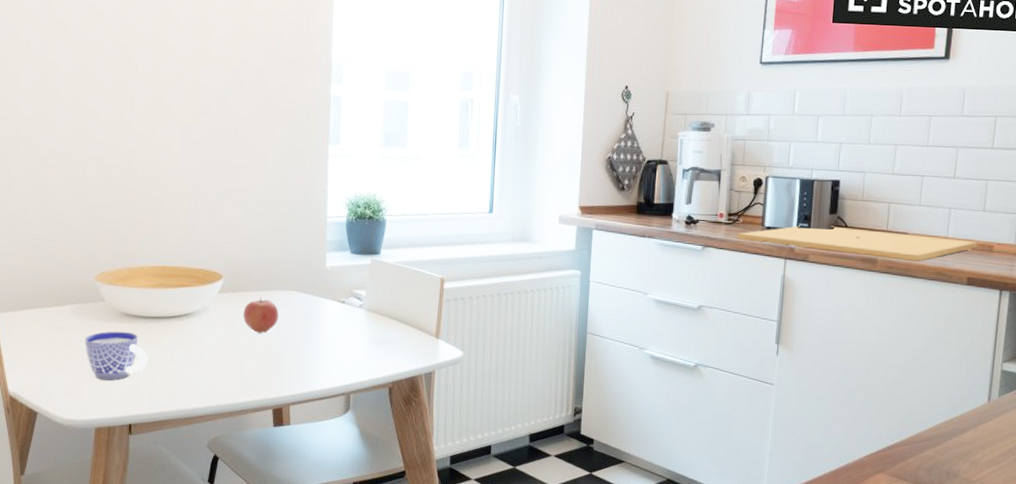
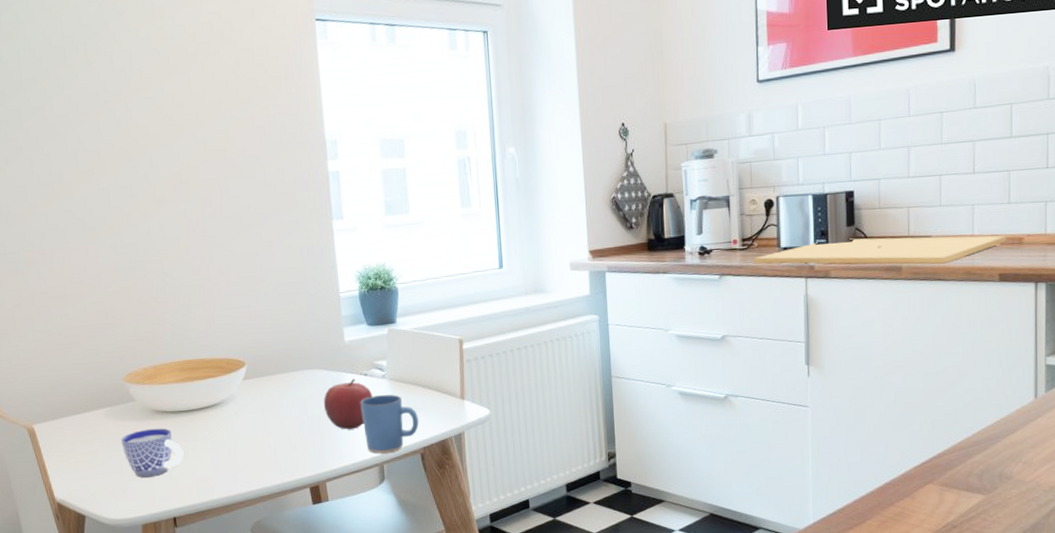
apple: present [243,297,278,333] -> none [269,379,304,415]
fruit: none [297,305,347,356] -> present [323,379,372,430]
mug: none [334,324,392,383] -> present [360,394,419,453]

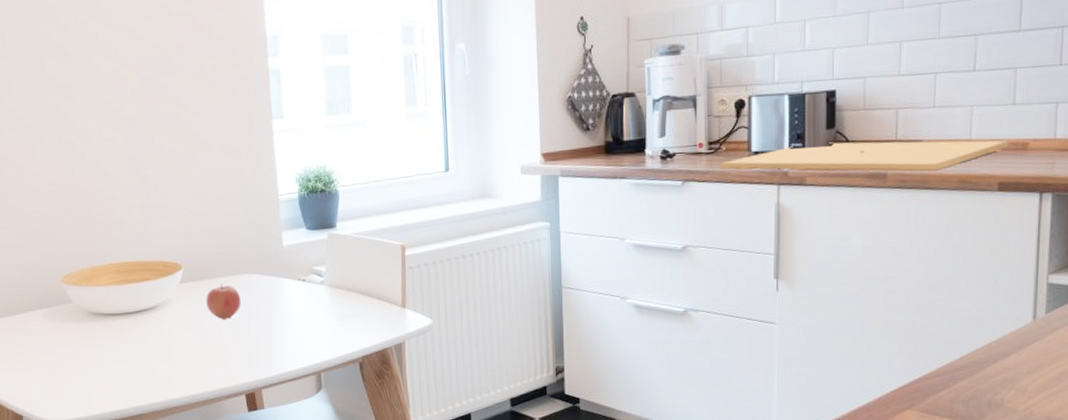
cup: present [120,428,184,477] -> none [57,330,120,380]
apple: none [269,379,304,415] -> present [206,283,241,320]
fruit: present [323,379,372,430] -> none [260,284,310,337]
mug: present [360,394,419,453] -> none [298,301,359,361]

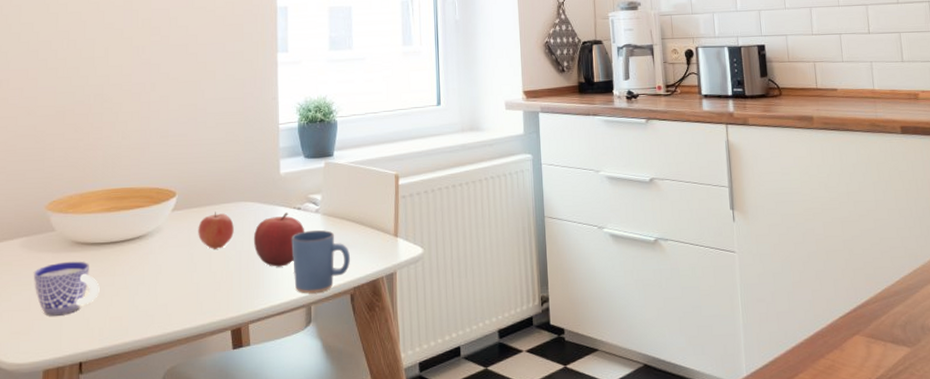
cup: none [57,330,120,380] -> present [33,261,100,316]
fruit: none [260,284,310,337] -> present [253,213,304,267]
mug: none [298,301,359,361] -> present [291,229,351,293]
cutting board: present [720,140,1009,172] -> none [677,88,904,116]

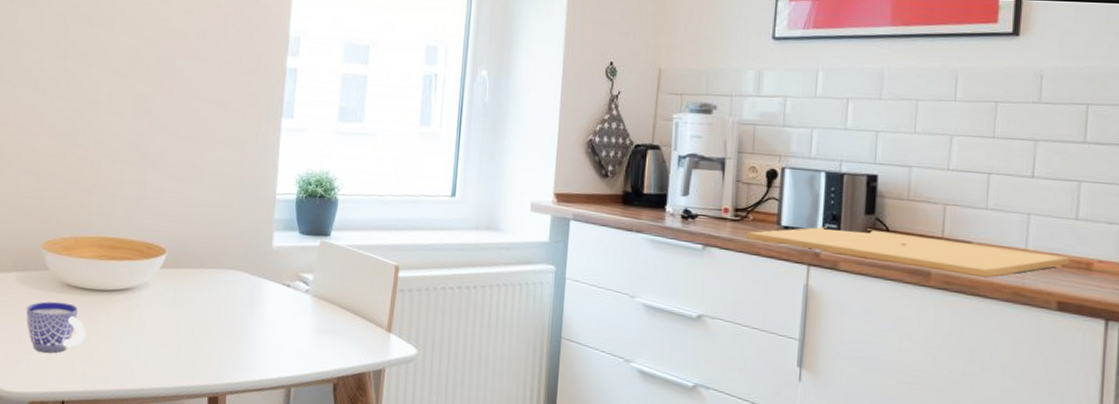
apple: present [198,211,234,249] -> none [184,275,220,314]
fruit: present [253,213,304,267] -> none [238,288,292,343]
mug: present [291,229,351,293] -> none [276,310,338,376]
cutting board: none [677,88,904,116] -> present [745,226,1070,278]

